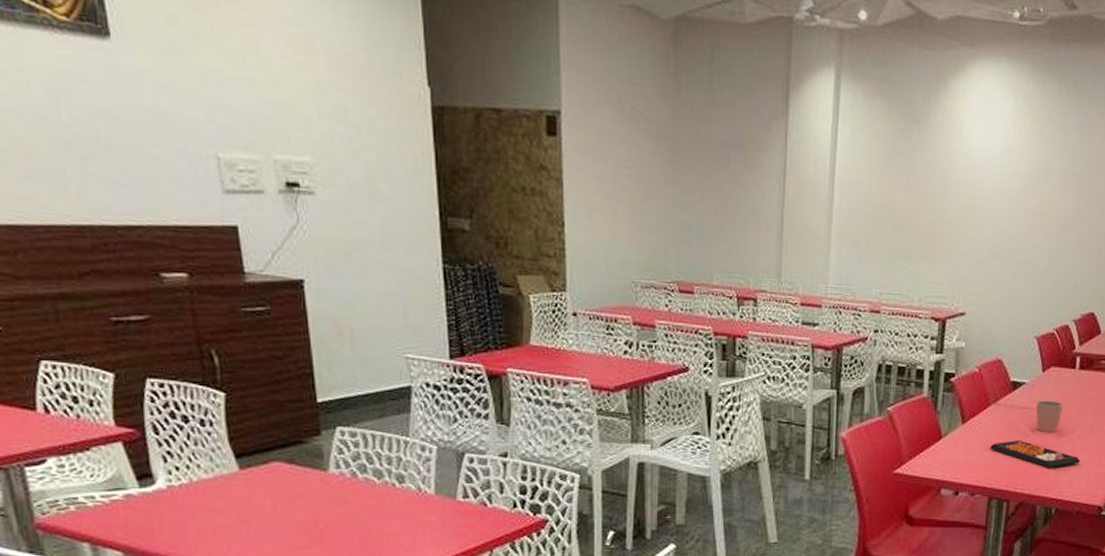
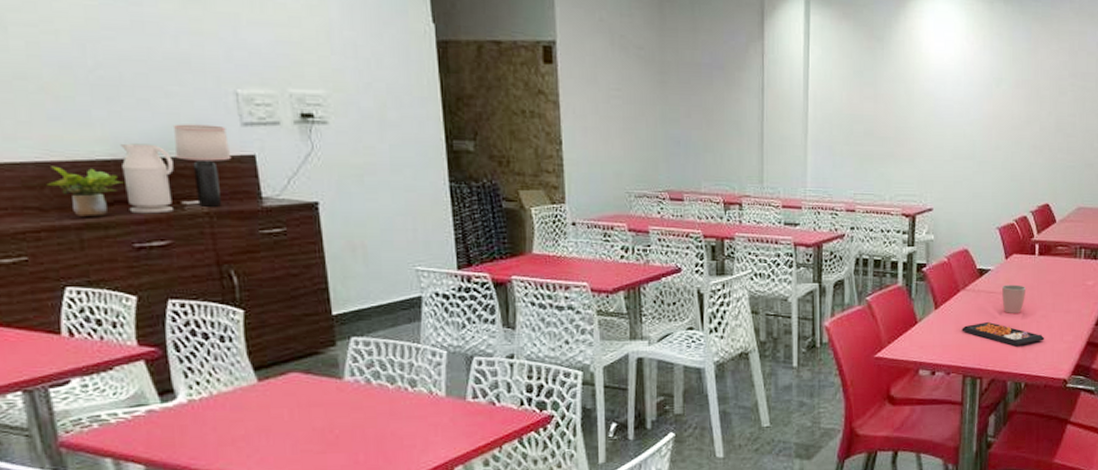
potted plant: none [20,229,102,288] -> present [46,166,125,218]
water jug: none [96,207,153,287] -> present [120,143,175,214]
table lamp: none [150,189,213,282] -> present [172,124,232,208]

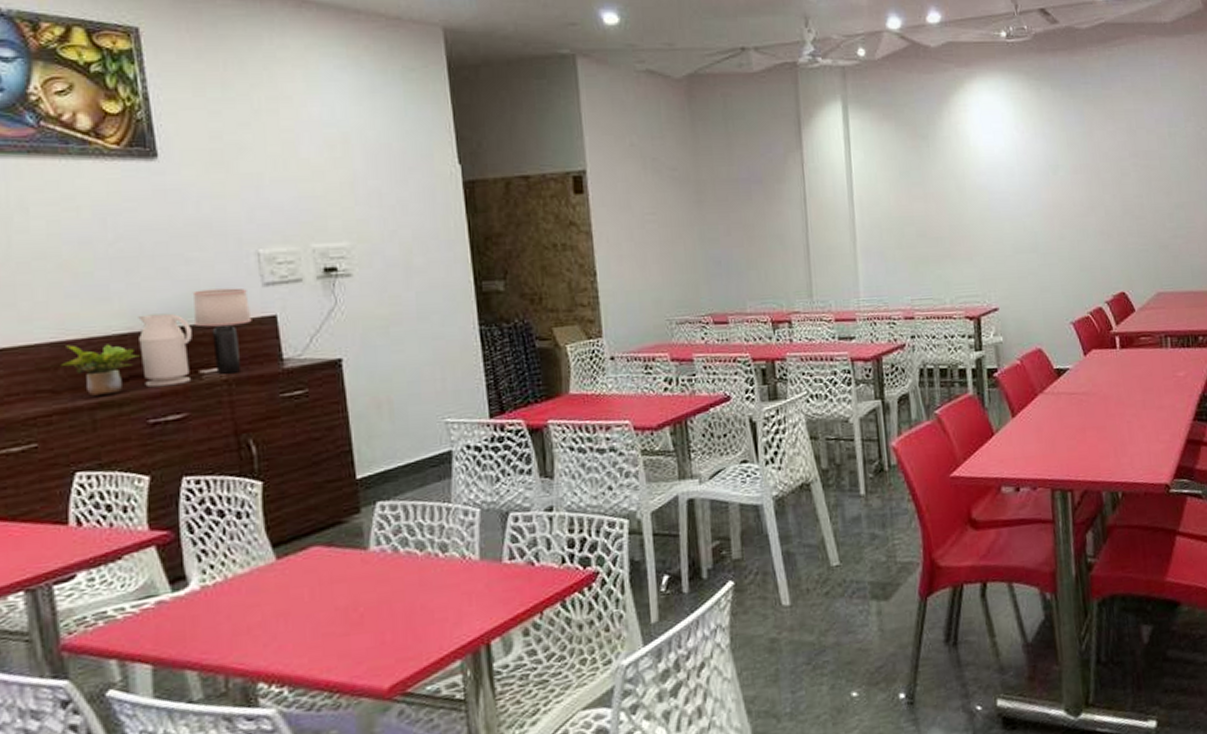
food tray: present [962,321,1044,347] -> none [1044,426,1138,452]
cup: present [1002,285,1027,313] -> none [1084,382,1112,415]

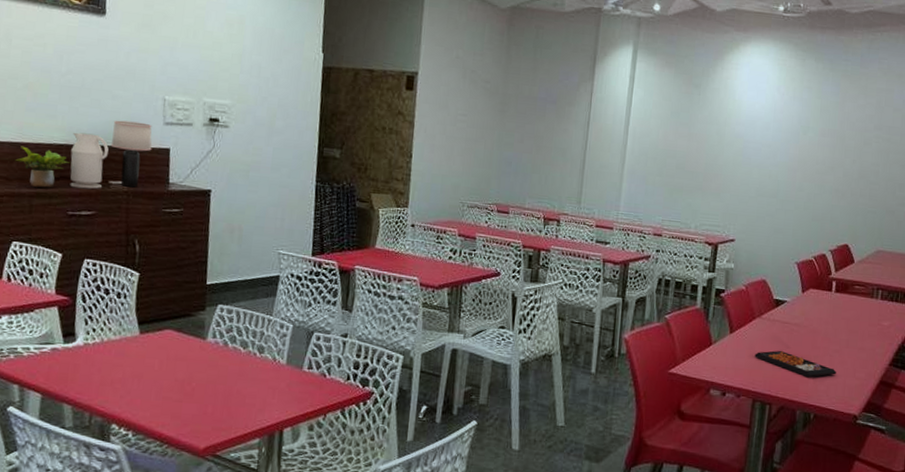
food tray: none [1044,426,1138,452] -> present [754,350,836,378]

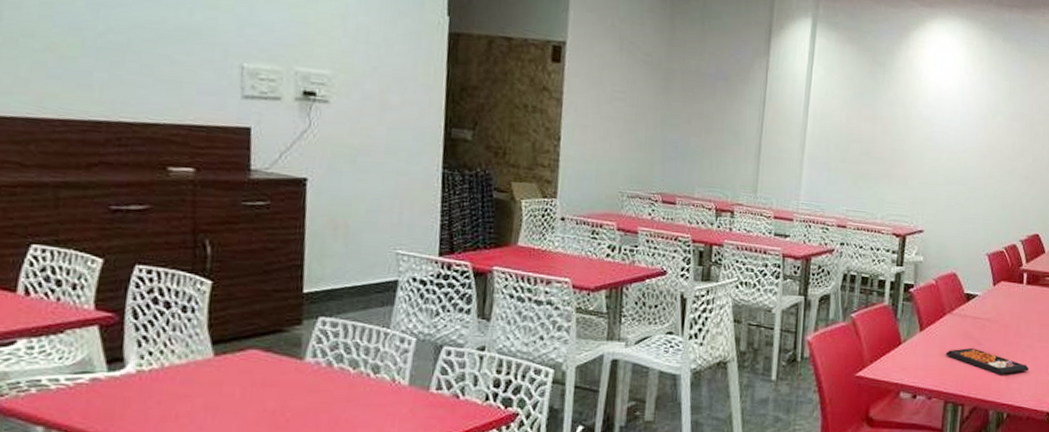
potted plant: present [15,146,71,189] -> none [33,122,114,177]
water jug: present [70,132,109,190] -> none [112,106,167,179]
table lamp: present [110,120,152,189] -> none [169,91,227,177]

